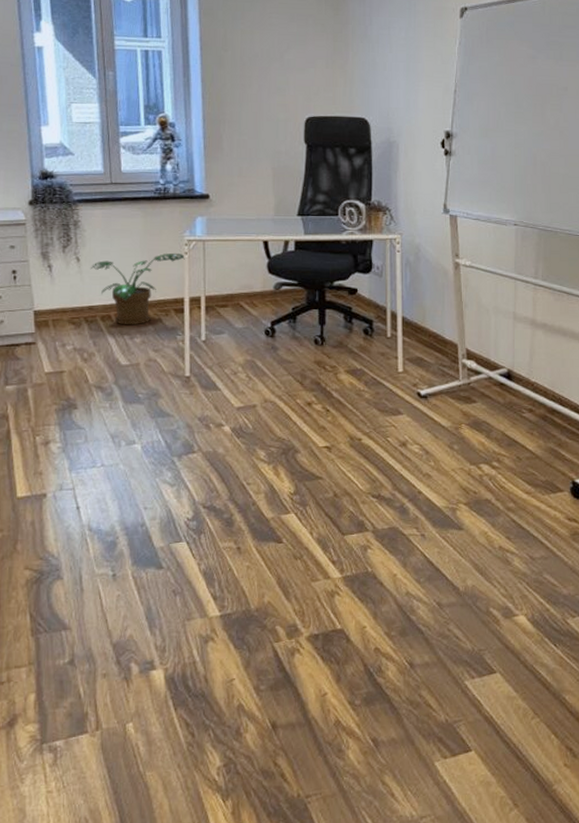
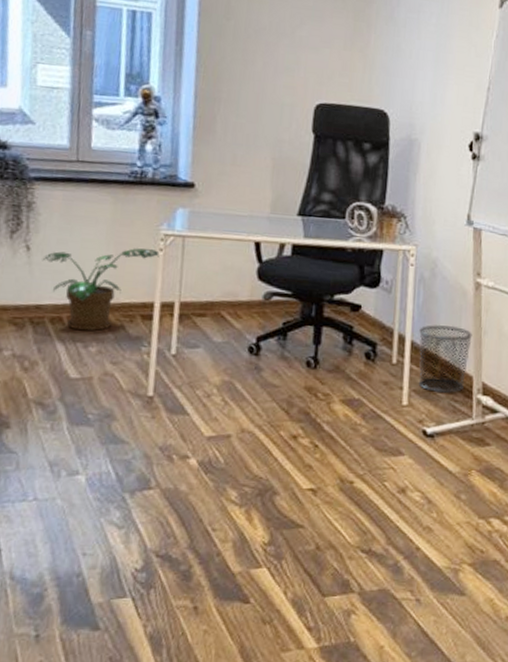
waste bin: none [409,301,455,359] -> present [418,324,473,393]

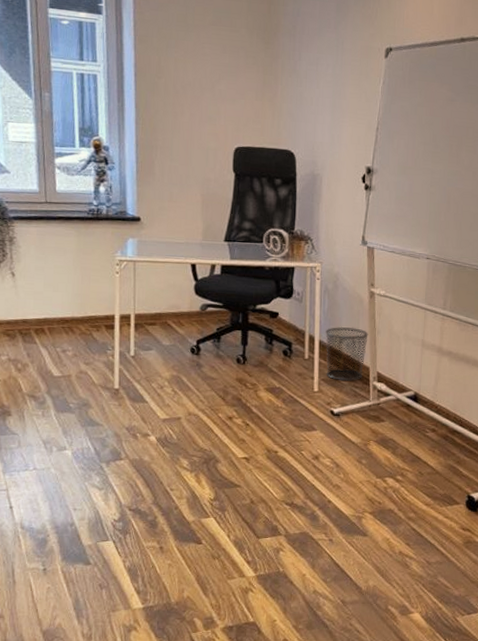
potted plant: present [42,247,160,331] -> none [25,271,116,339]

